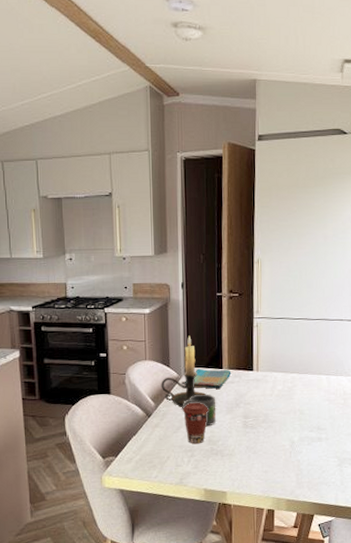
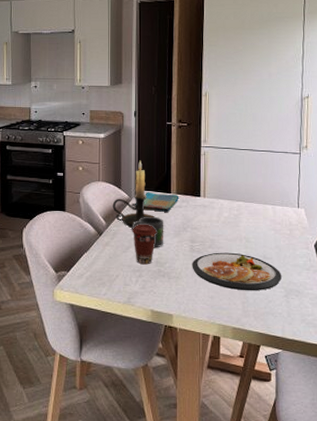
dish: none [245,425,335,463] -> present [192,252,282,291]

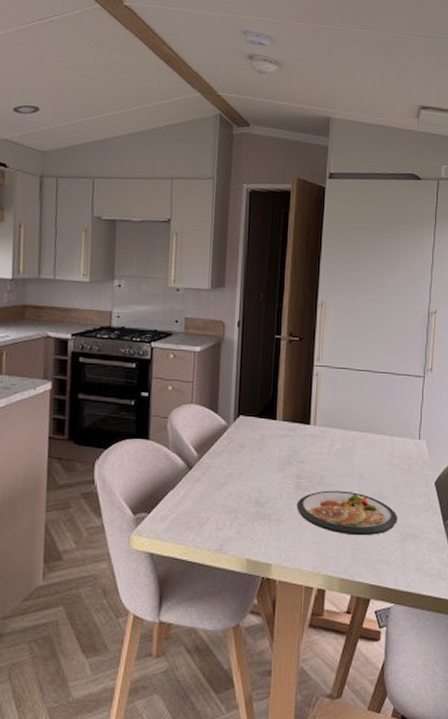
candle holder: present [112,160,154,228] -> none [206,380,256,461]
mug: present [132,216,164,248] -> none [228,446,267,485]
coffee cup: present [132,224,157,265] -> none [228,456,258,505]
dish towel: present [135,192,179,212] -> none [233,418,286,442]

